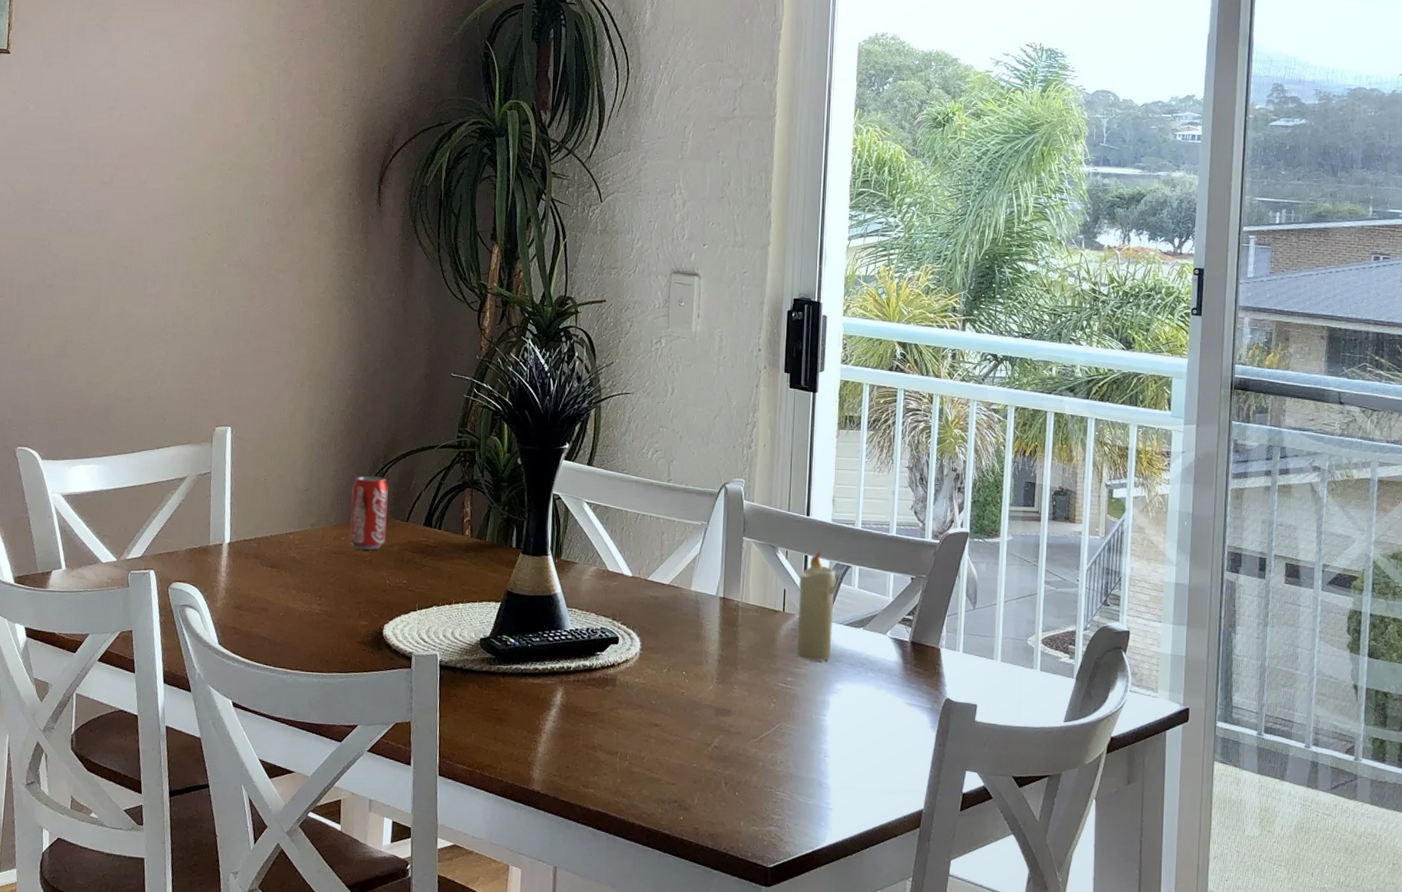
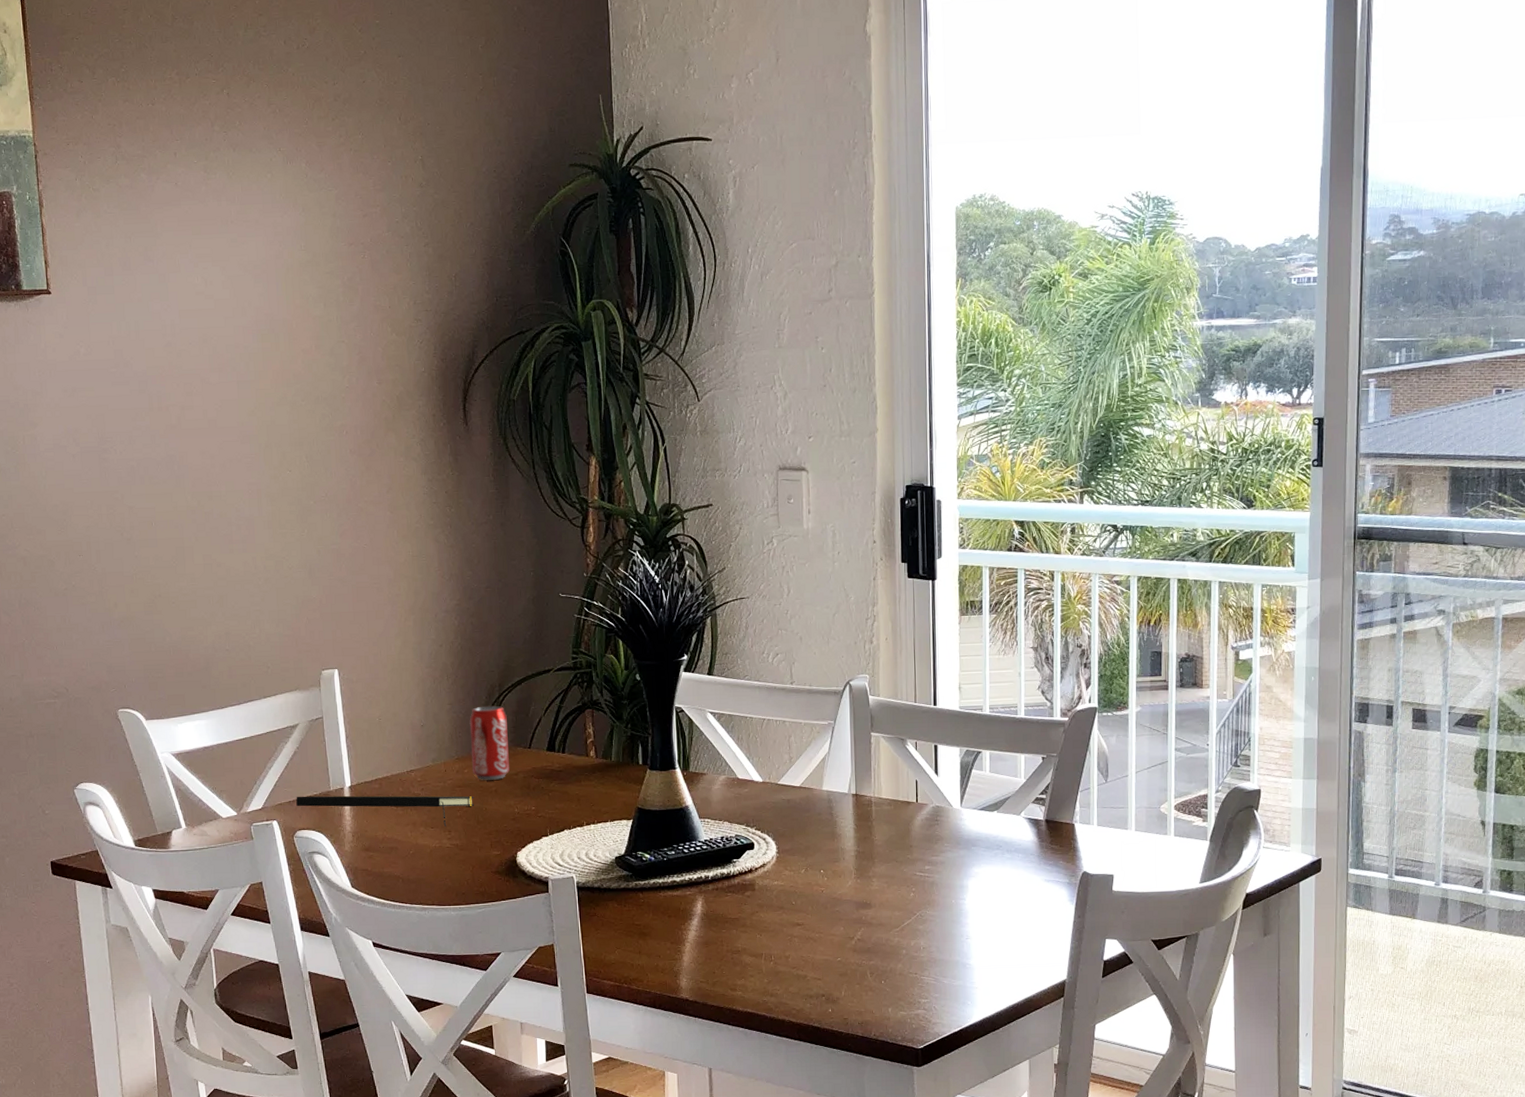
notepad: none [175,548,348,592] -> present [296,795,475,827]
candle: present [796,550,836,661] -> none [930,738,967,847]

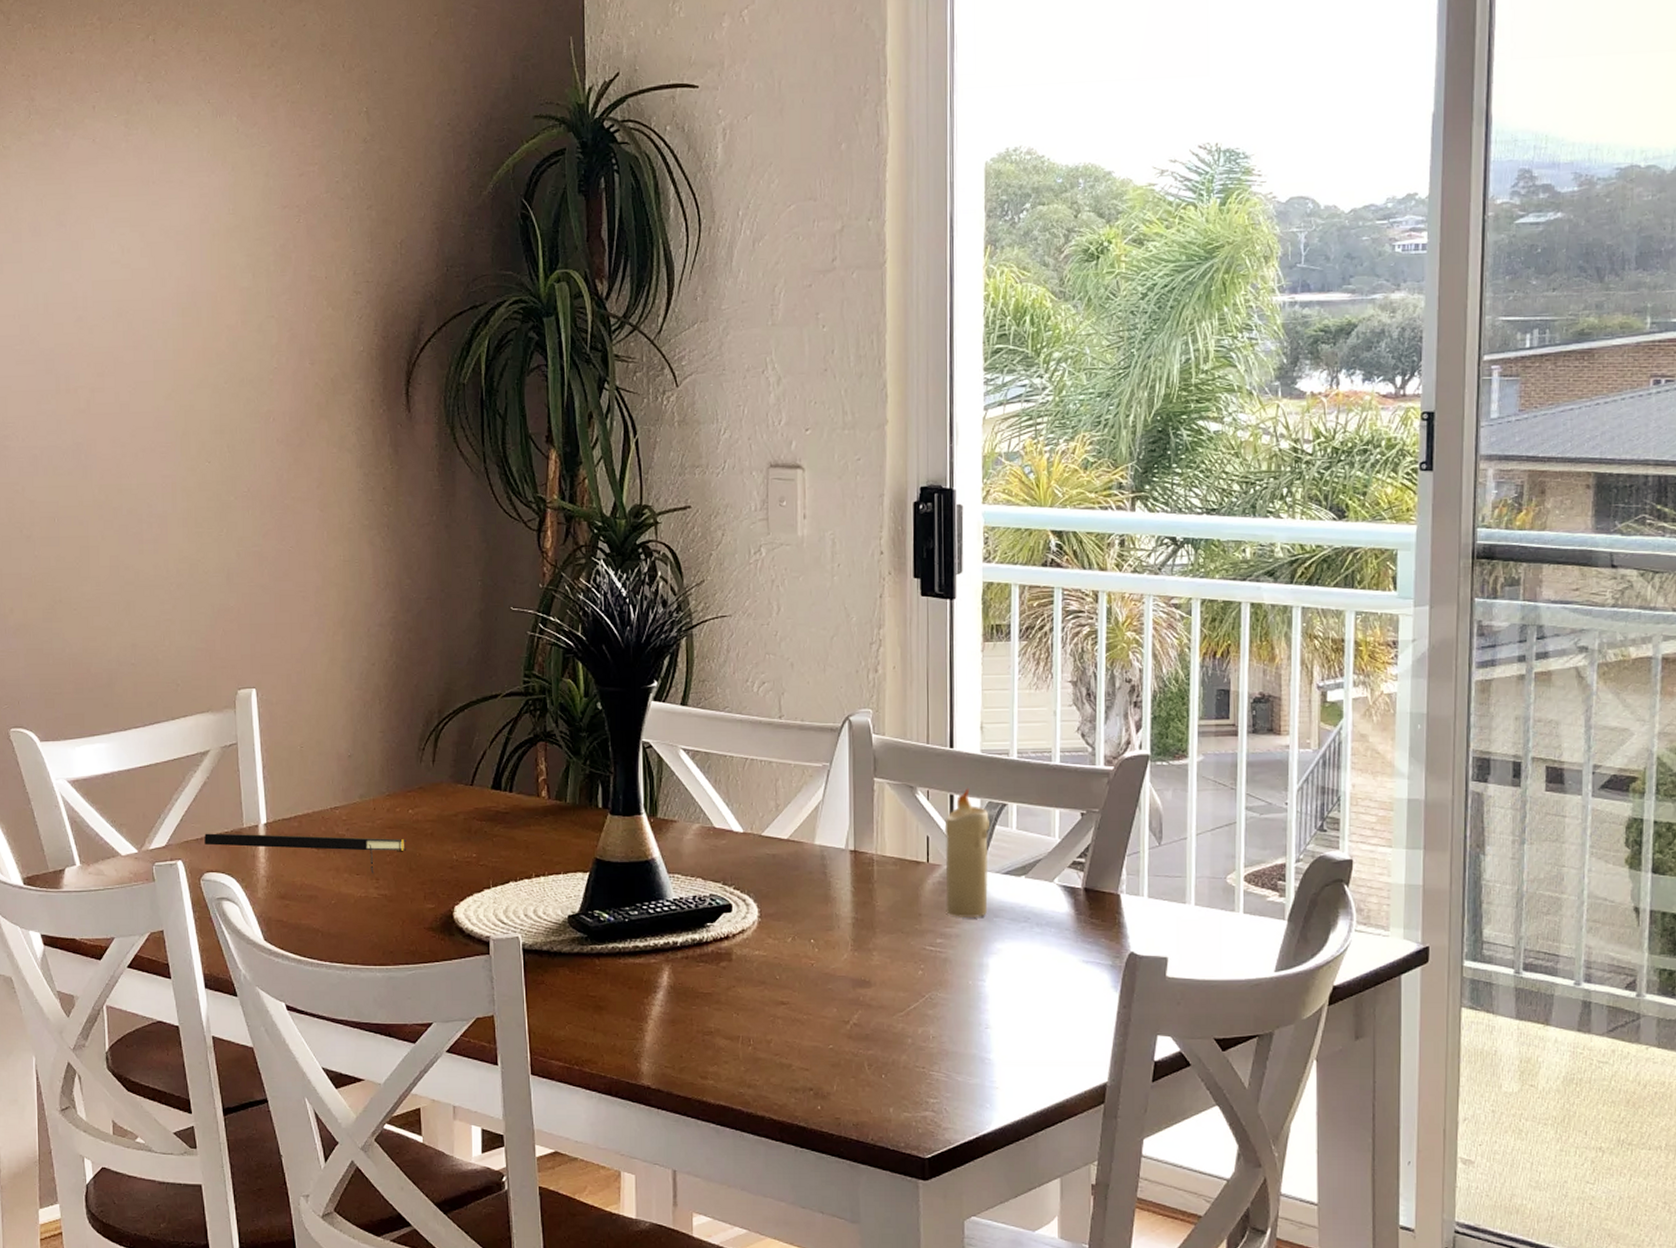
beverage can: present [469,705,509,780] -> none [403,734,448,821]
candle: none [930,738,967,847] -> present [944,787,989,917]

